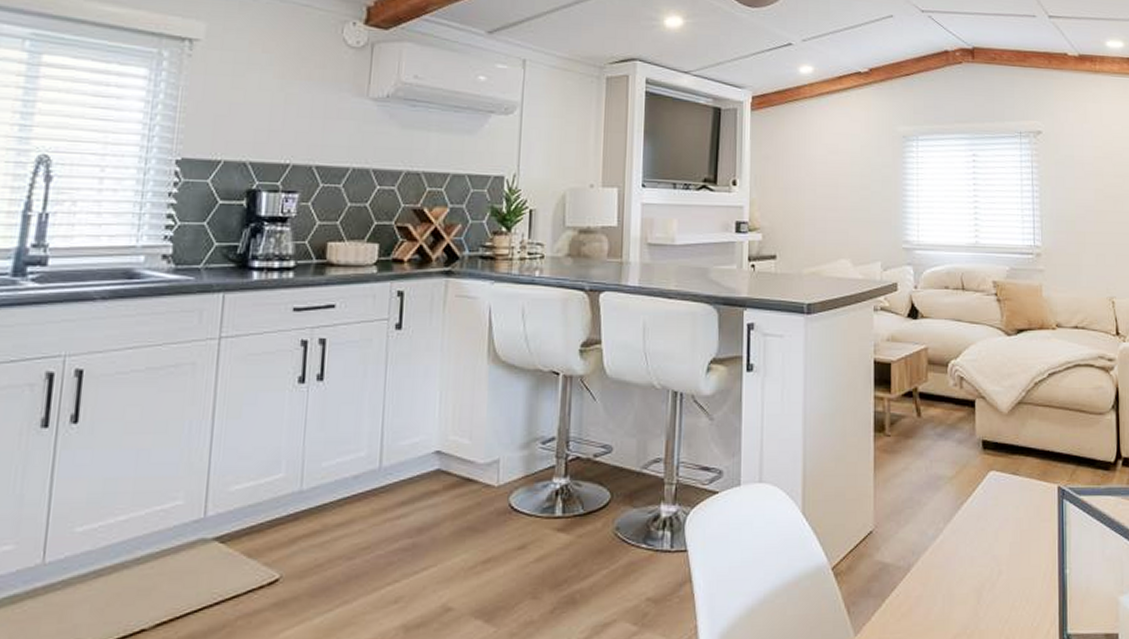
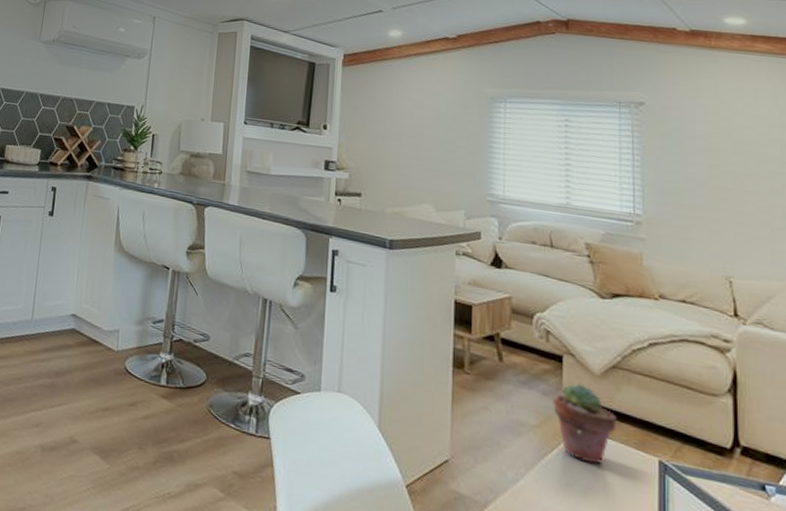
potted succulent: none [967,426,1024,503] -> present [553,384,618,464]

